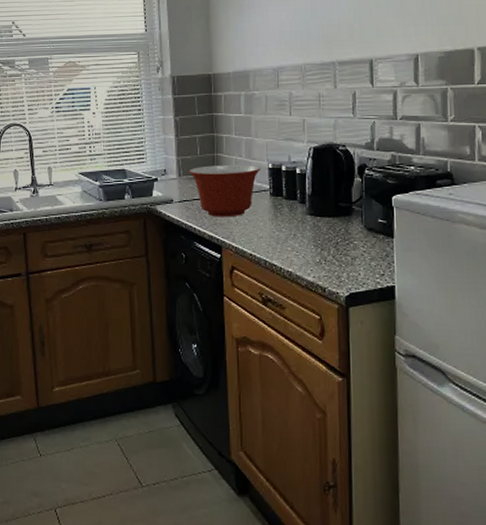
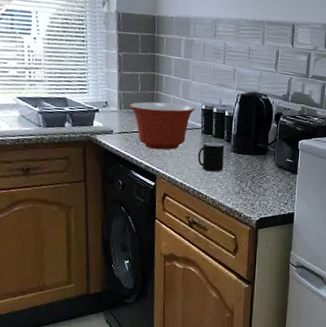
cup: none [267,205,299,239] -> present [197,142,225,172]

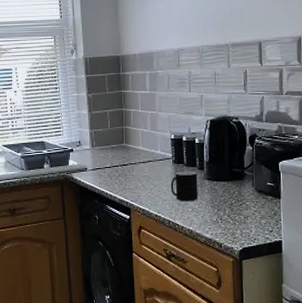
mixing bowl: present [129,101,196,150] -> none [101,135,165,183]

